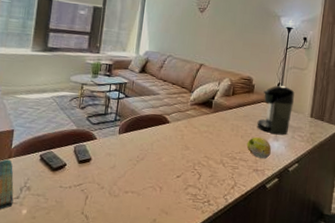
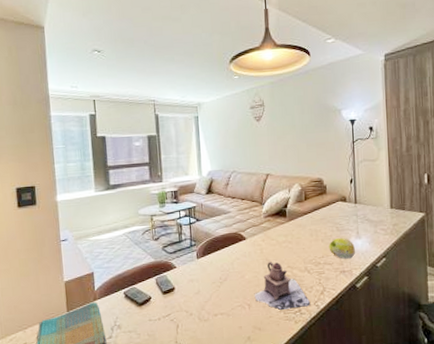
teapot: none [167,149,220,199] -> present [254,262,311,310]
coffee maker: present [257,85,295,135] -> none [336,180,370,233]

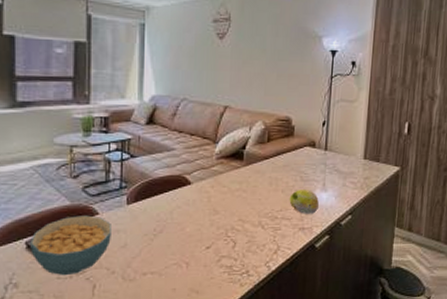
cereal bowl: none [127,269,187,319] -> present [30,215,111,276]
teapot: present [254,262,311,310] -> none [194,213,261,270]

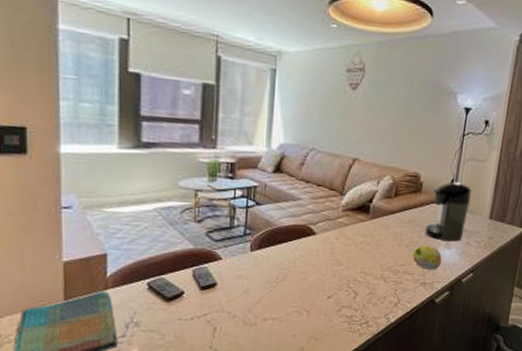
cereal bowl: present [30,215,111,276] -> none [152,259,234,318]
coffee maker: none [300,123,344,184] -> present [425,181,472,242]

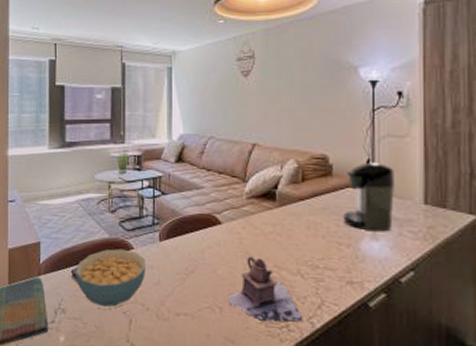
cereal bowl: none [152,259,234,318] -> present [76,249,145,307]
teapot: none [315,264,381,320] -> present [227,256,303,322]
fruit: present [412,246,442,270] -> none [332,236,369,266]

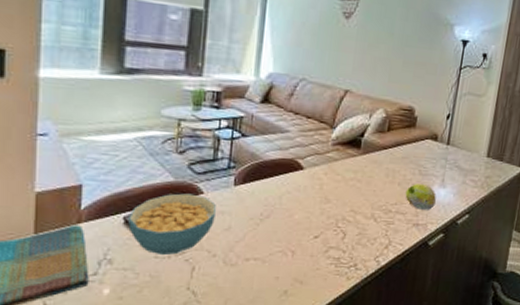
teapot: present [227,256,303,322] -> none [301,201,371,262]
fruit: none [332,236,369,266] -> present [405,184,437,210]
coffee maker: present [343,162,394,232] -> none [419,116,469,181]

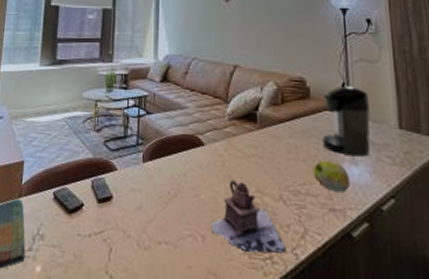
cereal bowl: present [128,193,216,256] -> none [57,169,128,234]
teapot: none [301,201,371,262] -> present [210,180,287,254]
coffee maker: none [419,116,469,181] -> present [322,85,370,157]

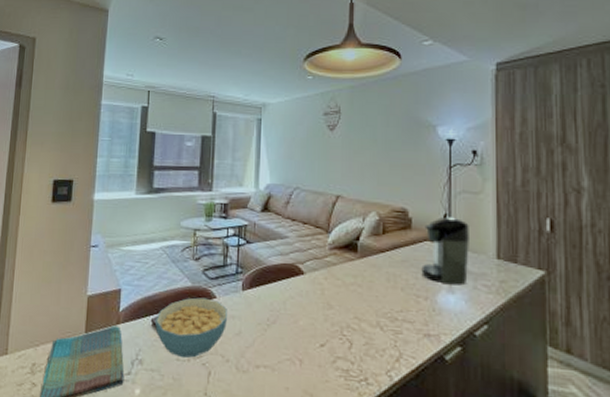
cereal bowl: none [57,169,128,234] -> present [155,297,227,359]
teapot: present [210,180,287,254] -> none [308,307,381,376]
fruit: present [312,161,350,193] -> none [410,289,445,319]

